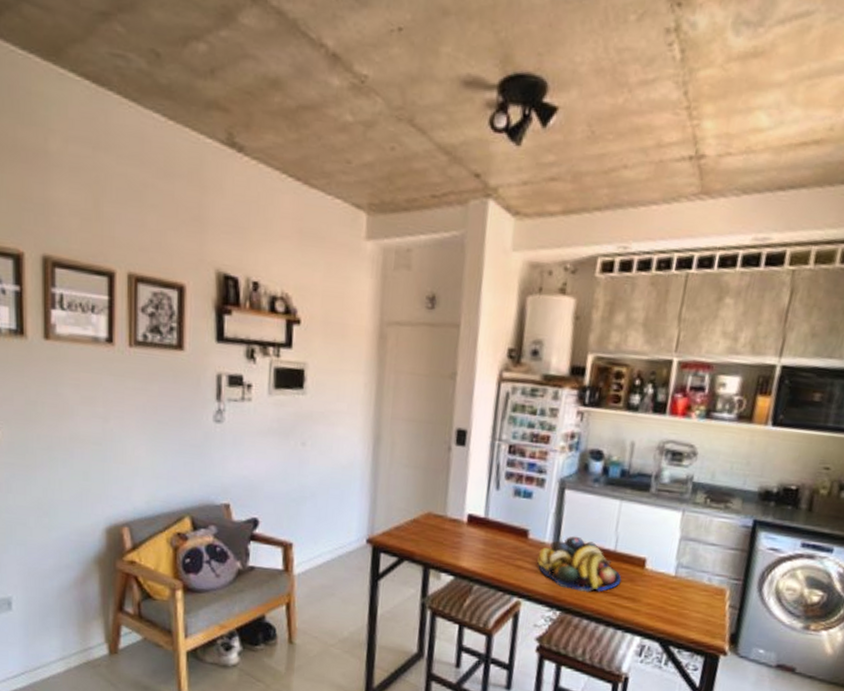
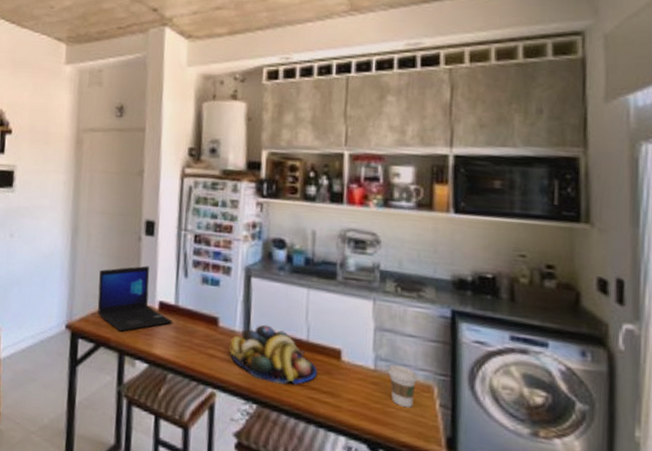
laptop: none [401,477,482,545] -> present [97,265,173,332]
coffee cup: none [686,571,714,609] -> present [387,364,418,408]

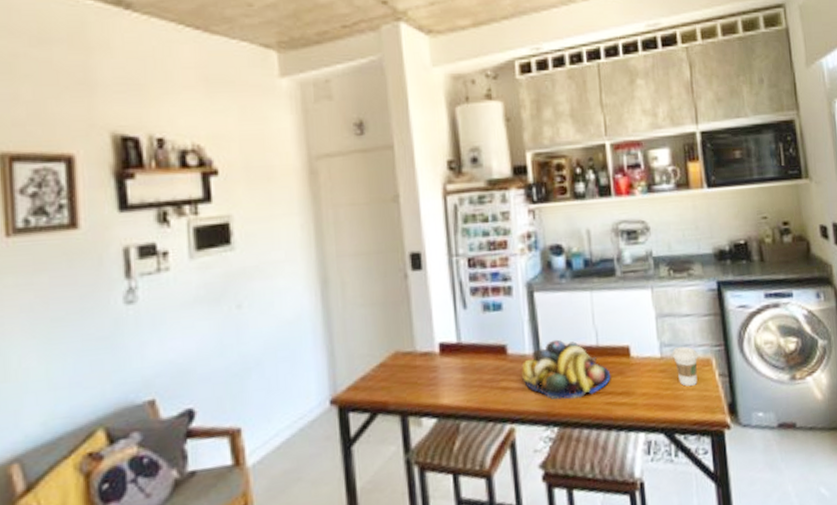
laptop: present [97,265,173,332] -> none [363,305,458,390]

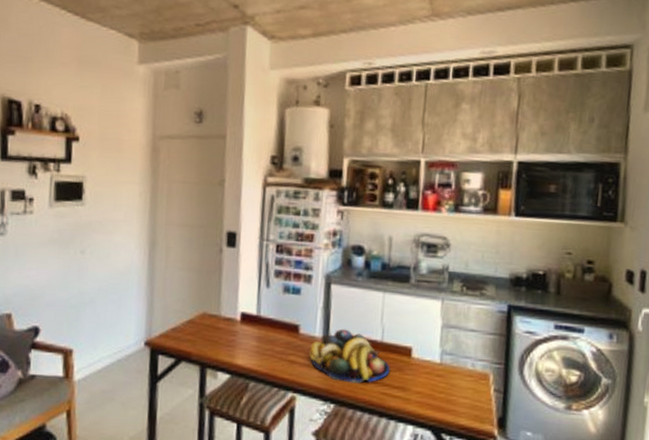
coffee cup: present [671,346,698,386] -> none [451,357,477,394]

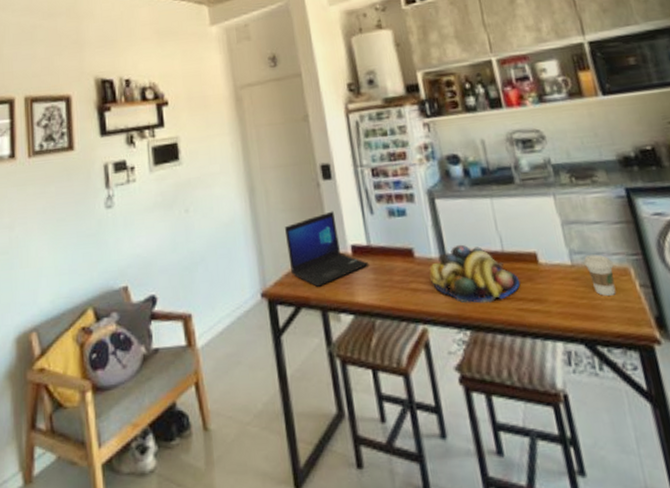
laptop: none [177,278,255,345] -> present [285,211,369,287]
coffee cup: none [451,357,477,394] -> present [583,254,616,296]

